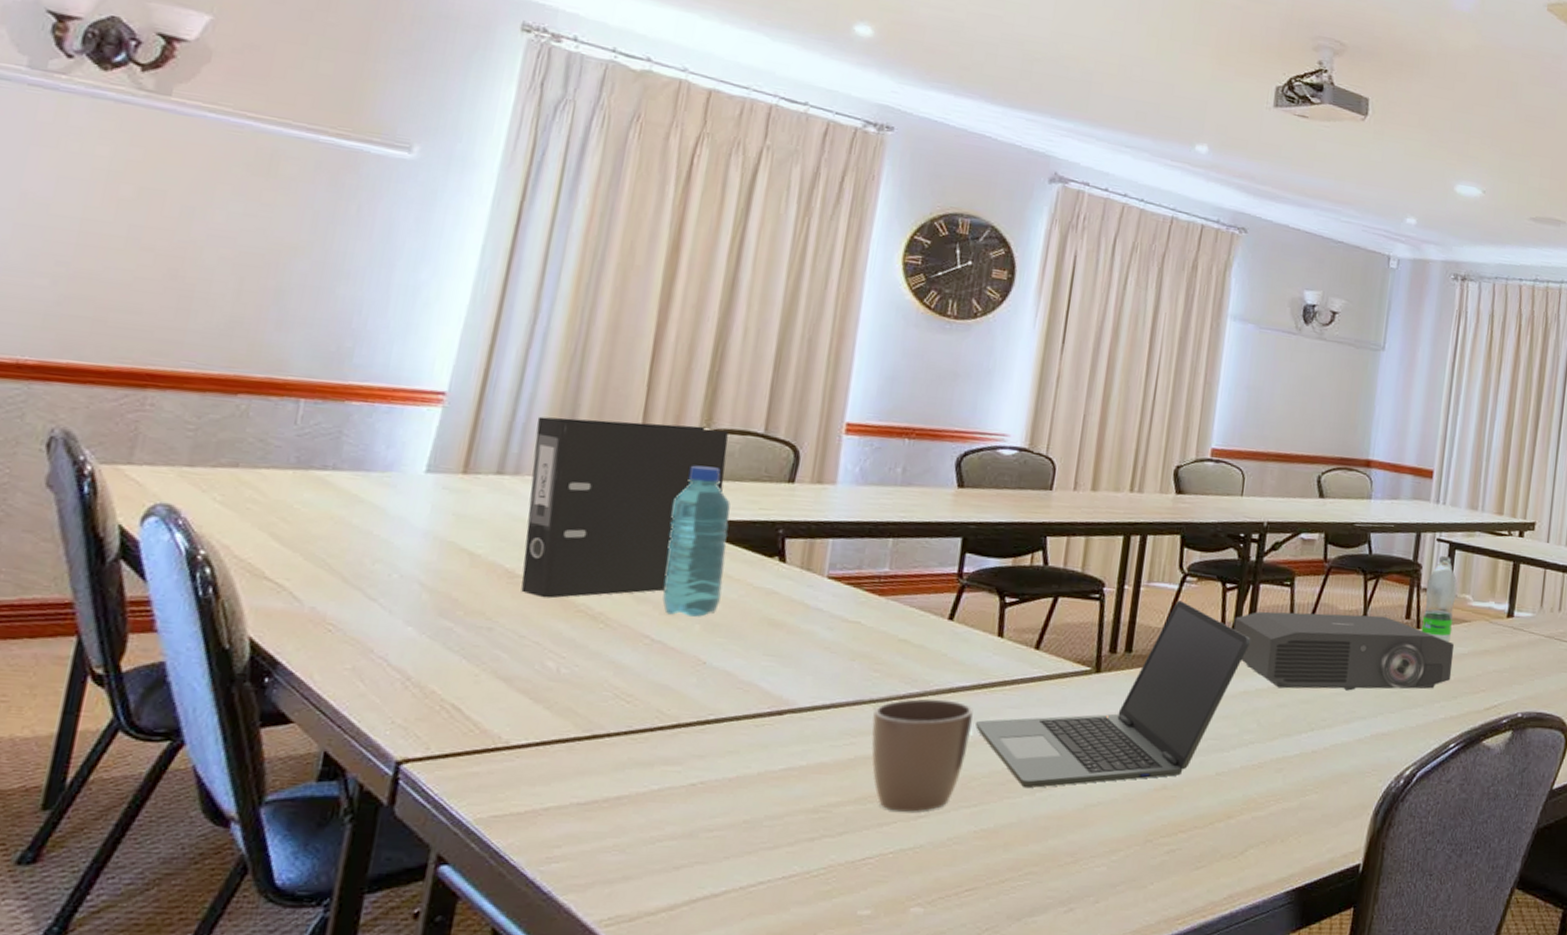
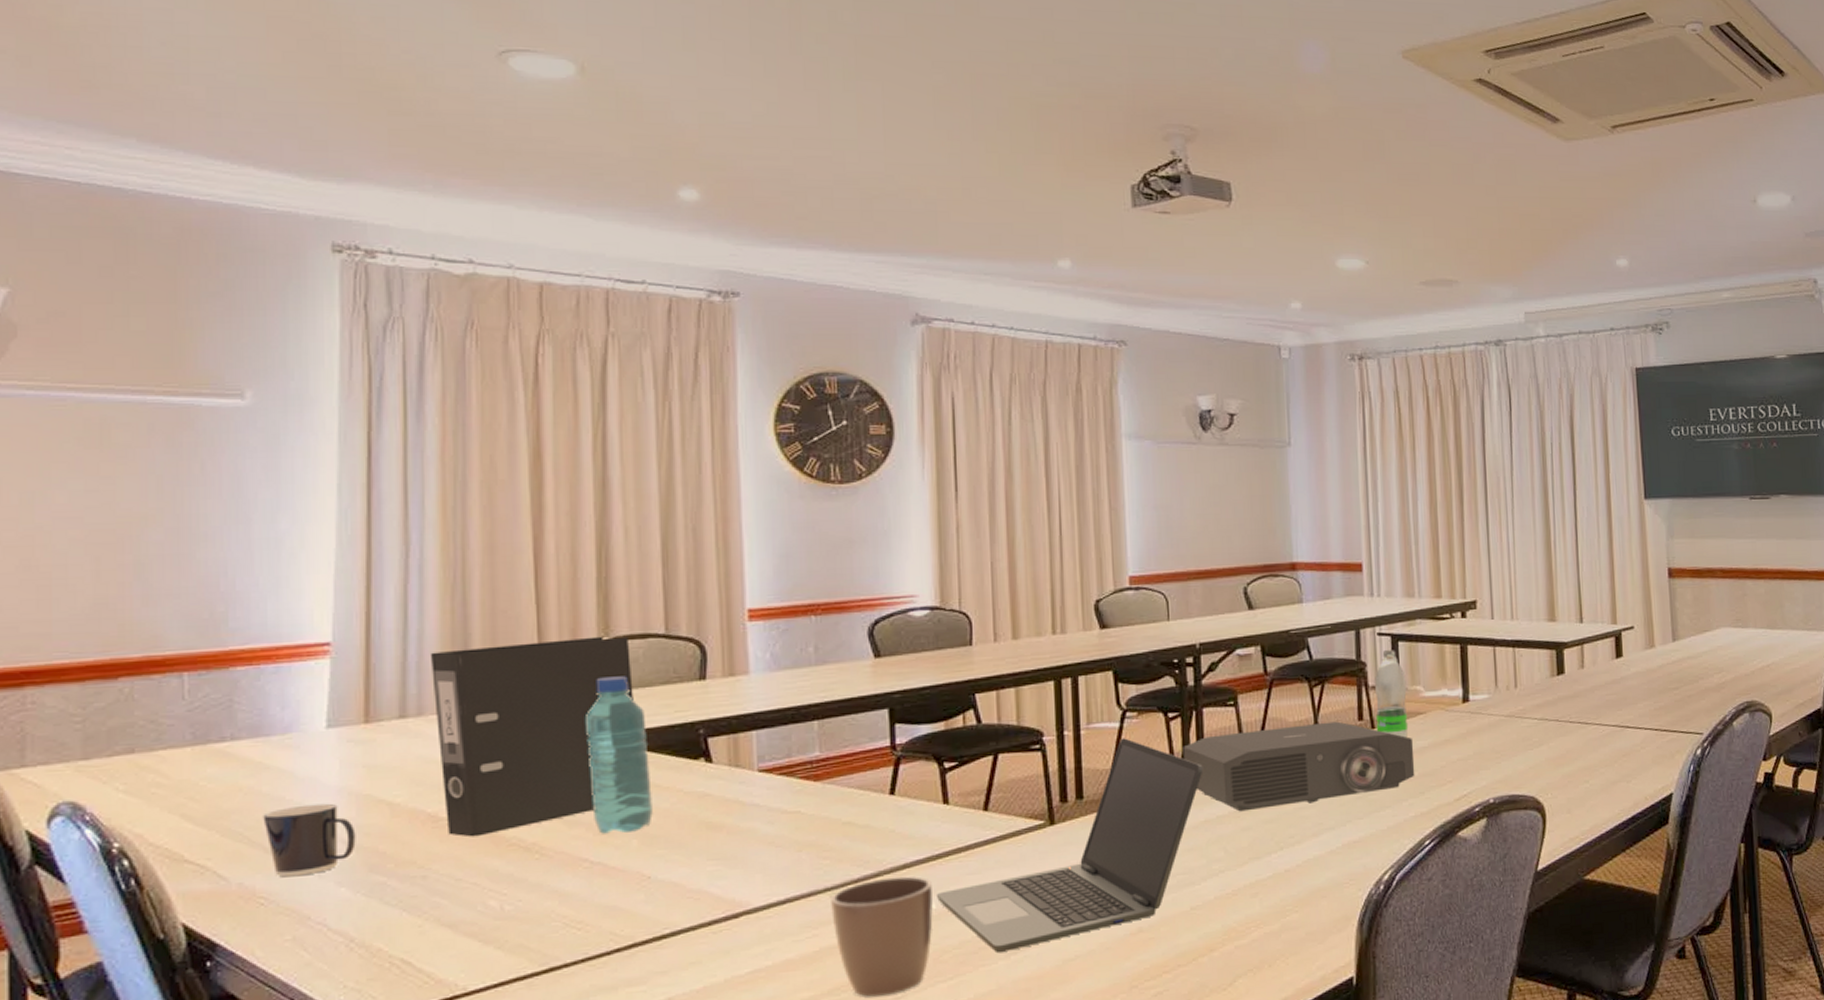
mug: none [346,542,434,610] -> present [263,803,356,878]

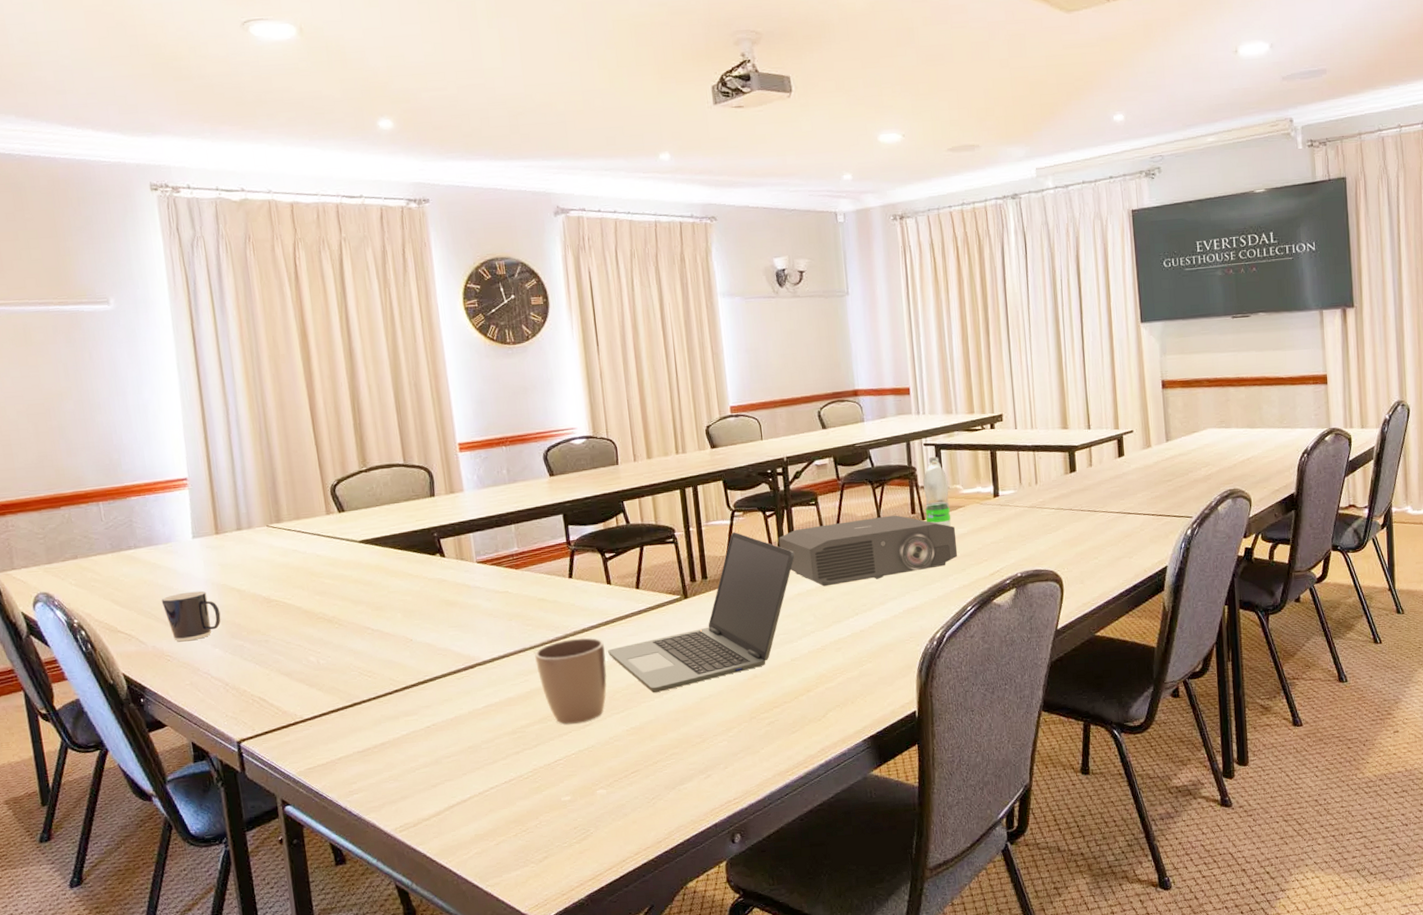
binder: present [430,636,634,838] -> none [251,467,388,613]
water bottle: present [584,676,653,834] -> none [356,496,409,610]

